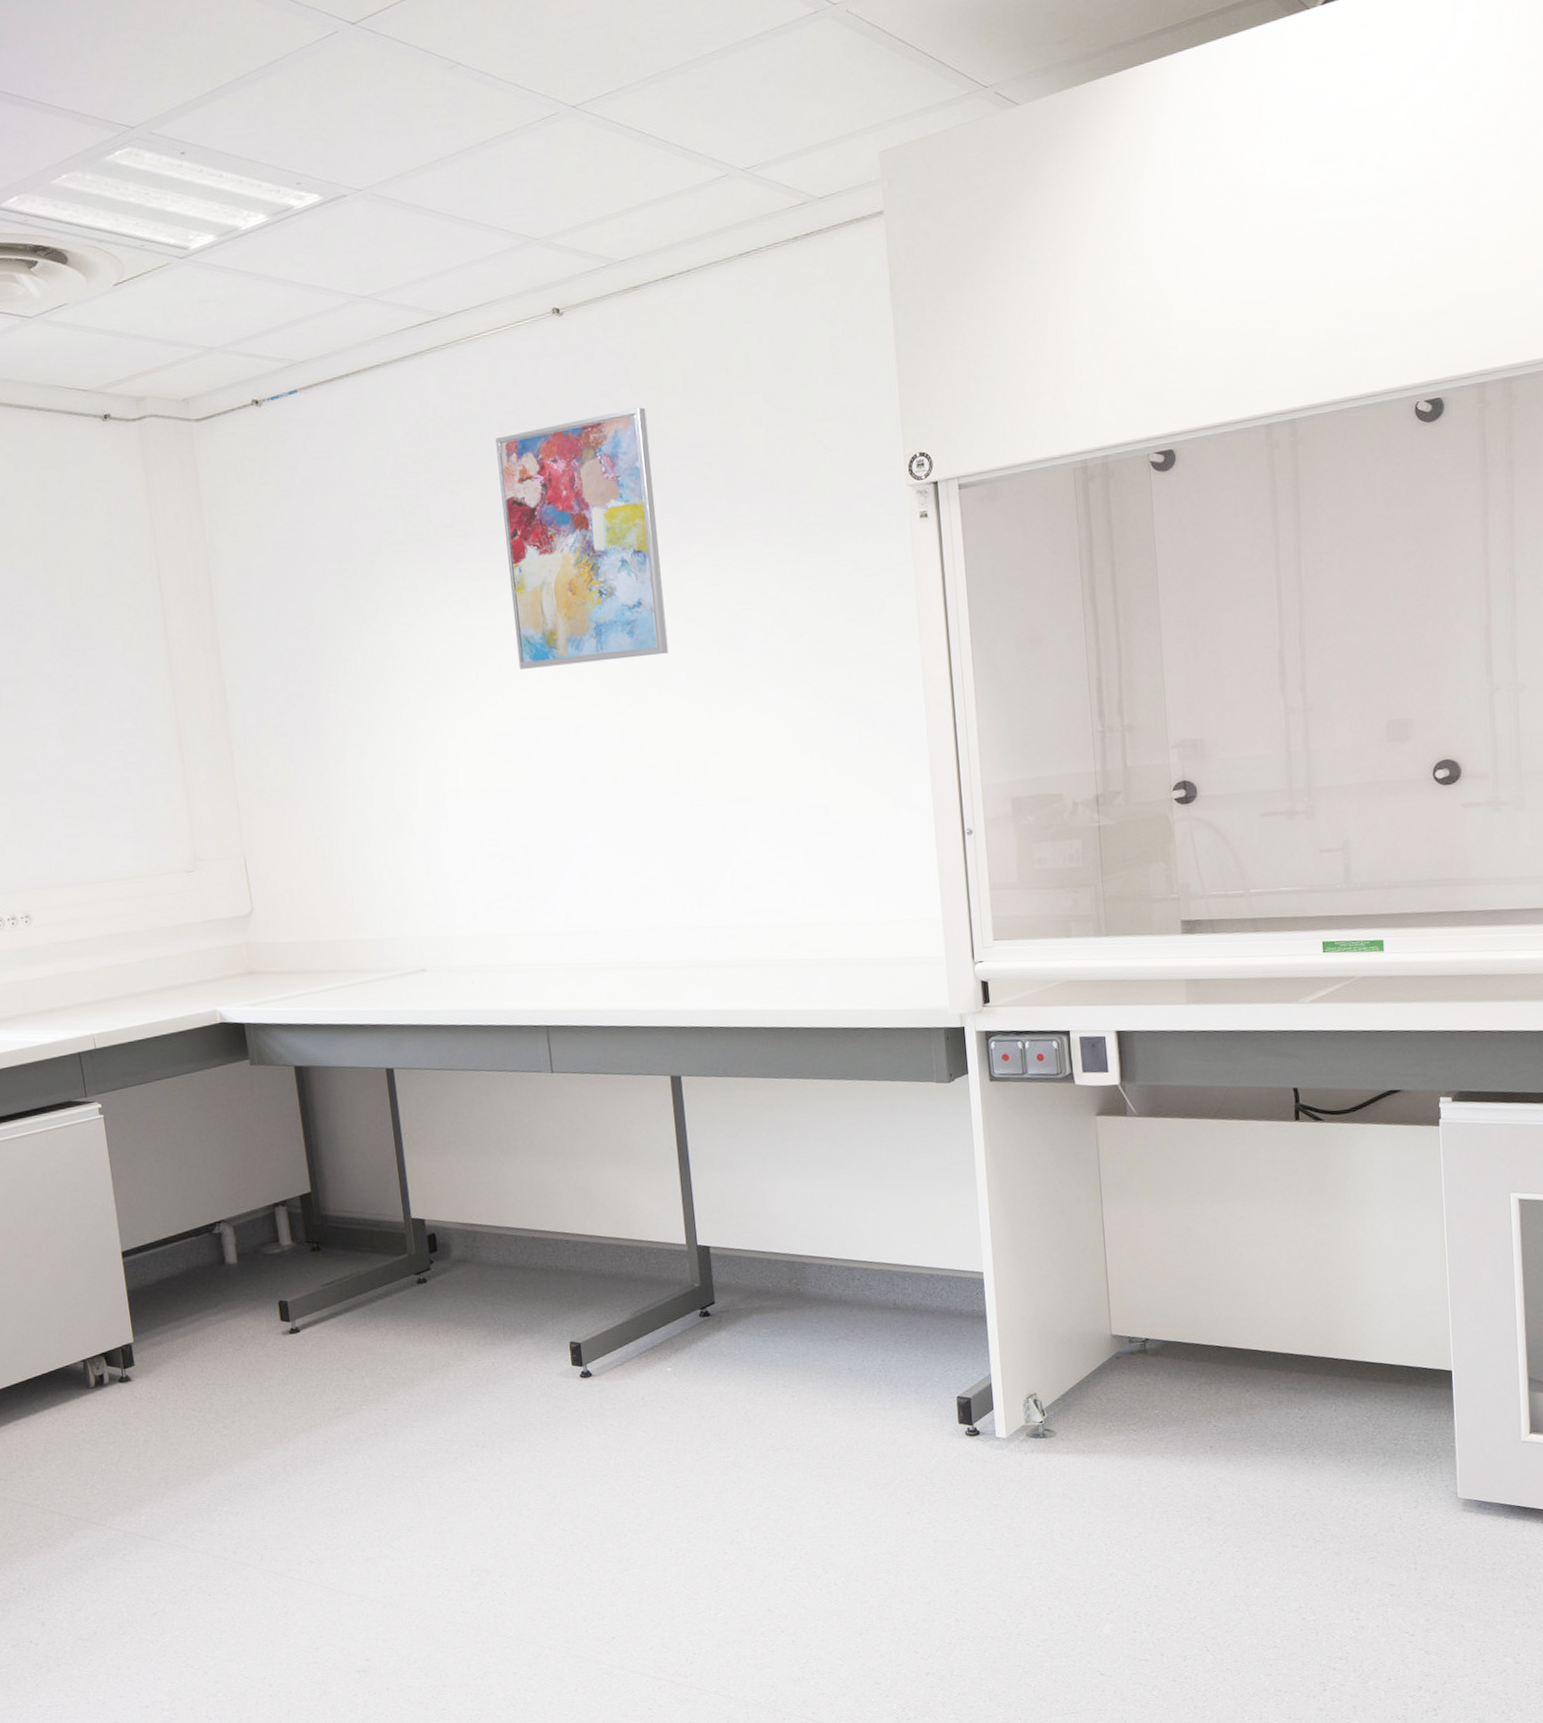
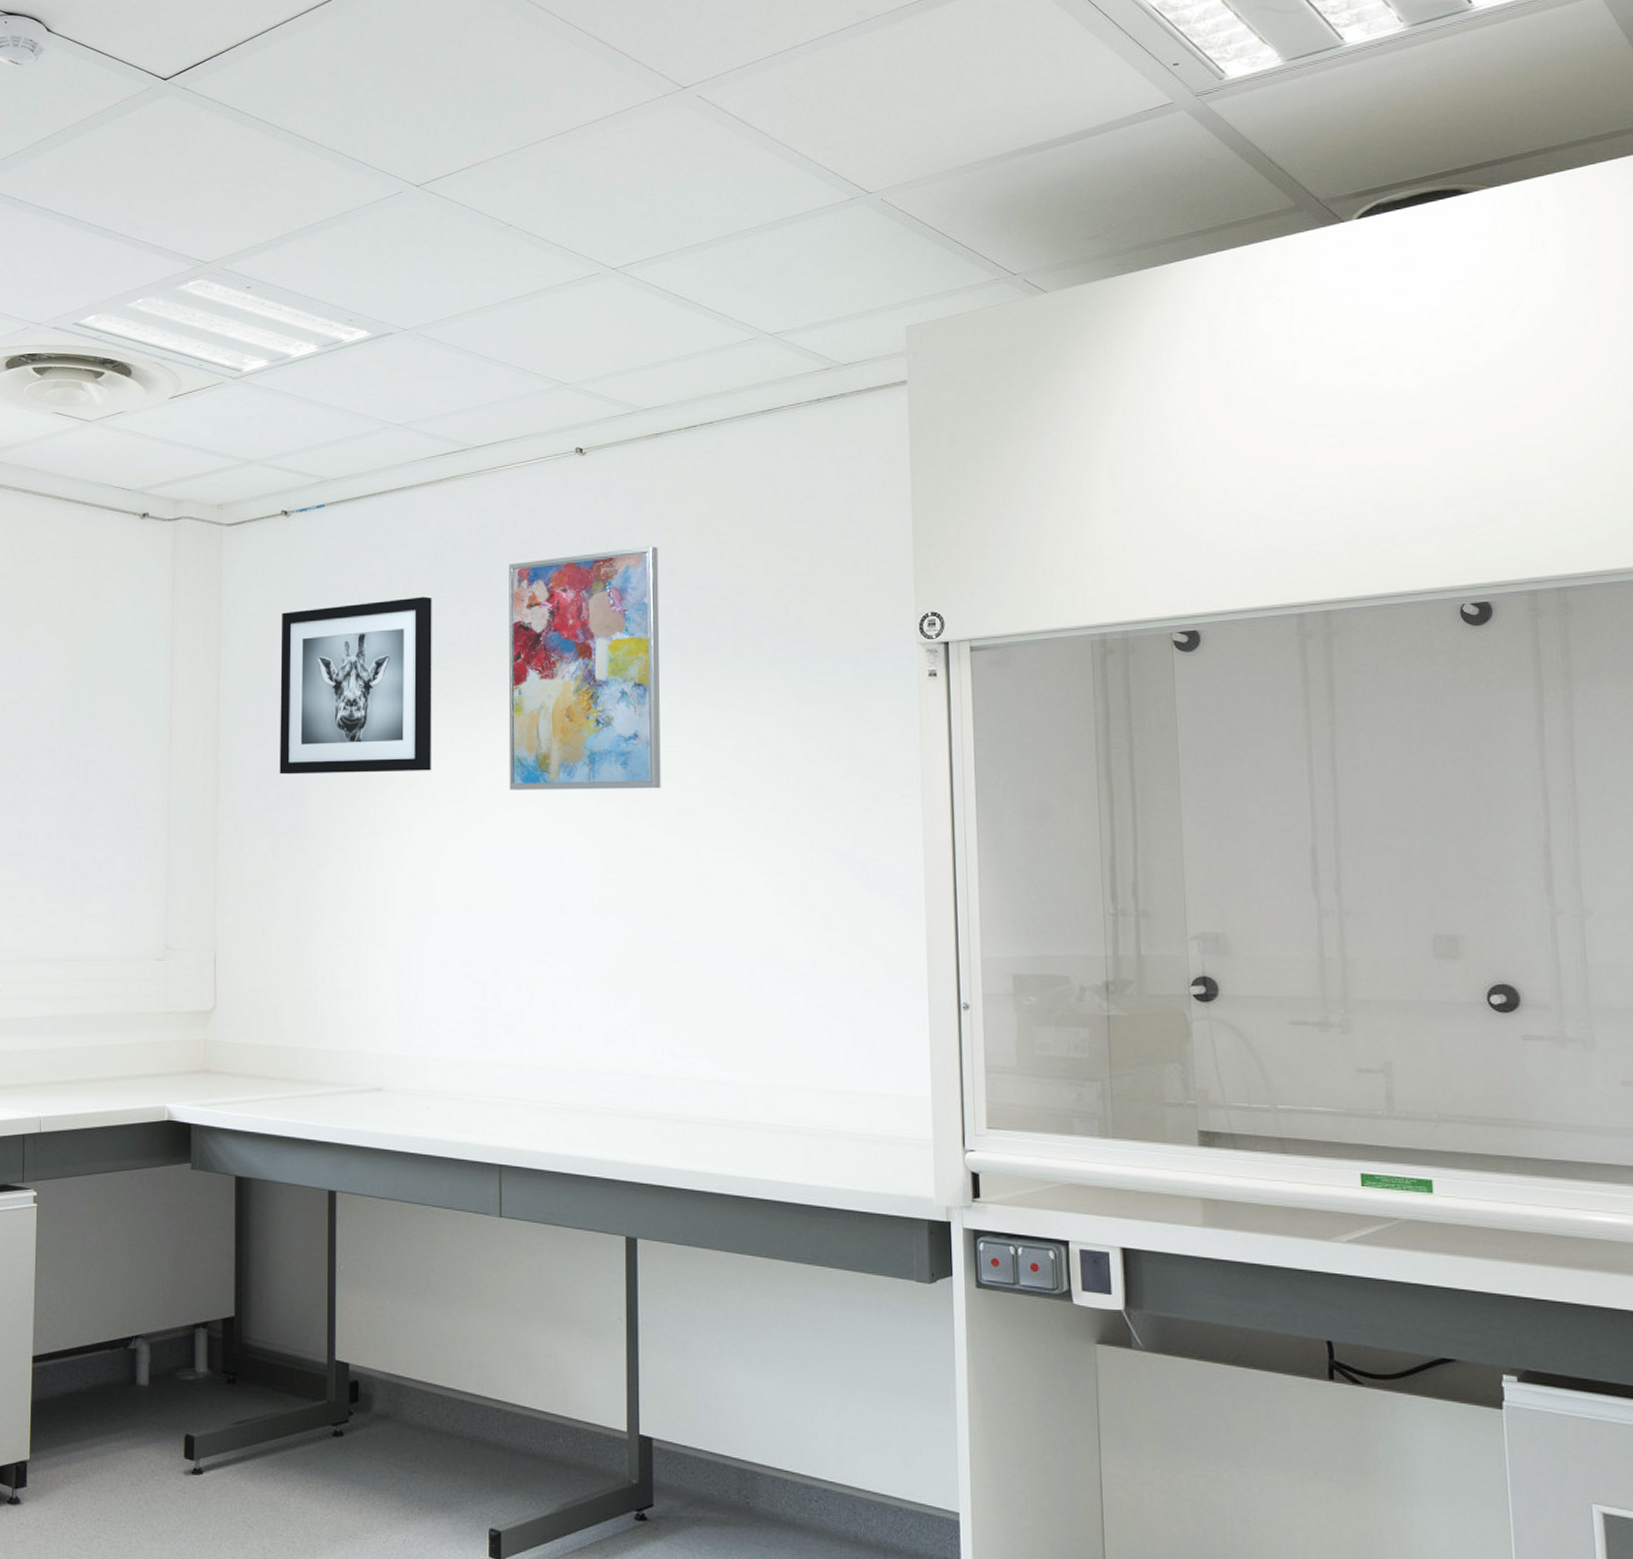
wall art: none [267,479,439,676] -> present [279,596,432,775]

